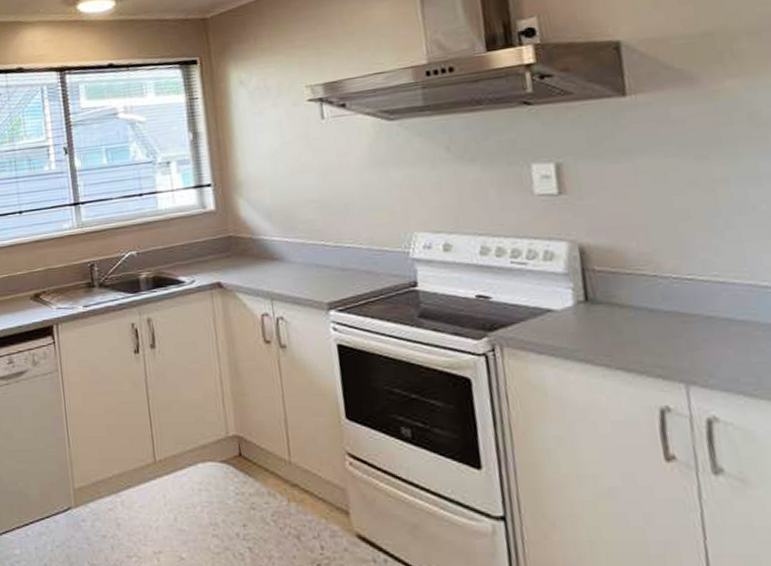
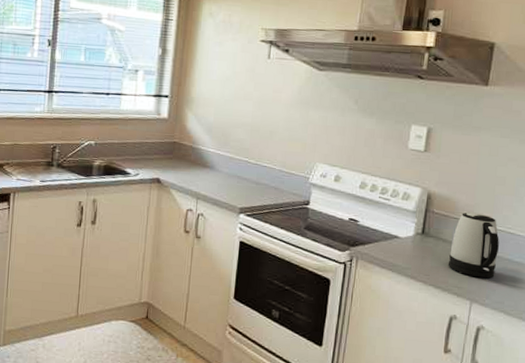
kettle: none [632,261,713,350] -> present [447,212,499,278]

